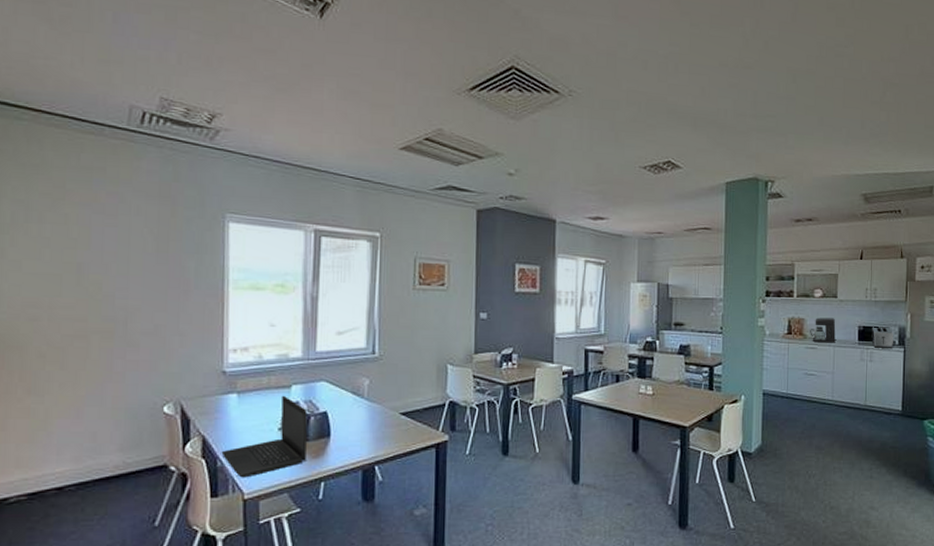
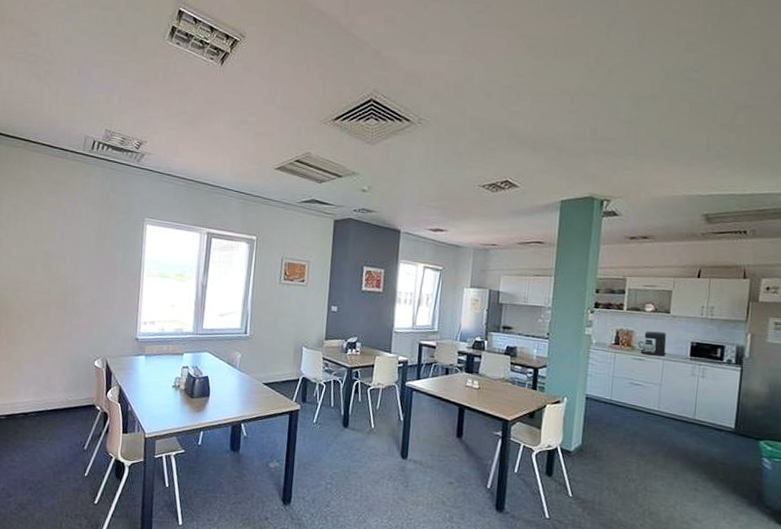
laptop: present [221,395,307,478] -> none [131,360,194,422]
toaster: present [871,326,893,348] -> none [705,343,730,366]

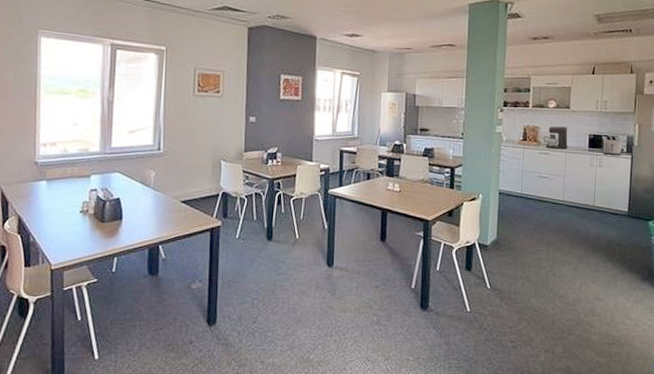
toaster: none [705,343,730,366] -> present [601,135,622,155]

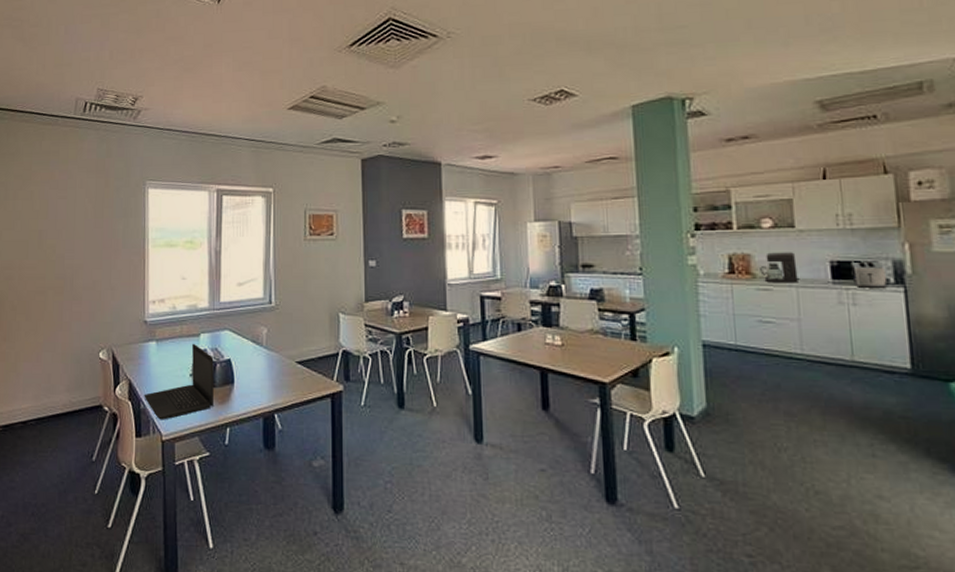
laptop: none [33,183,104,252] -> present [144,343,214,420]

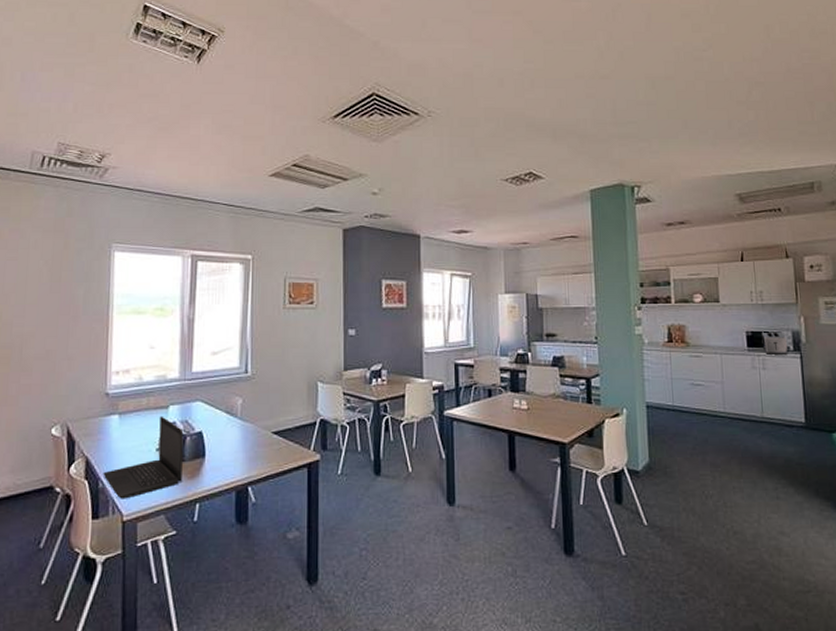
coffee maker: present [760,252,798,283] -> none [692,324,722,351]

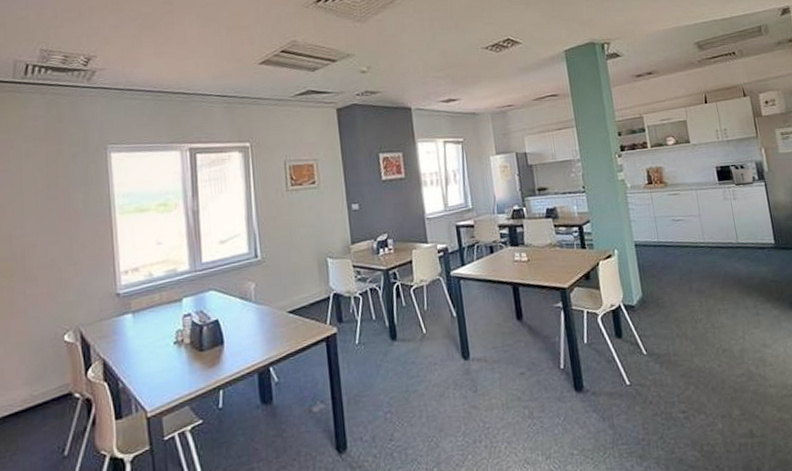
laptop: present [103,415,184,499] -> none [122,309,203,396]

